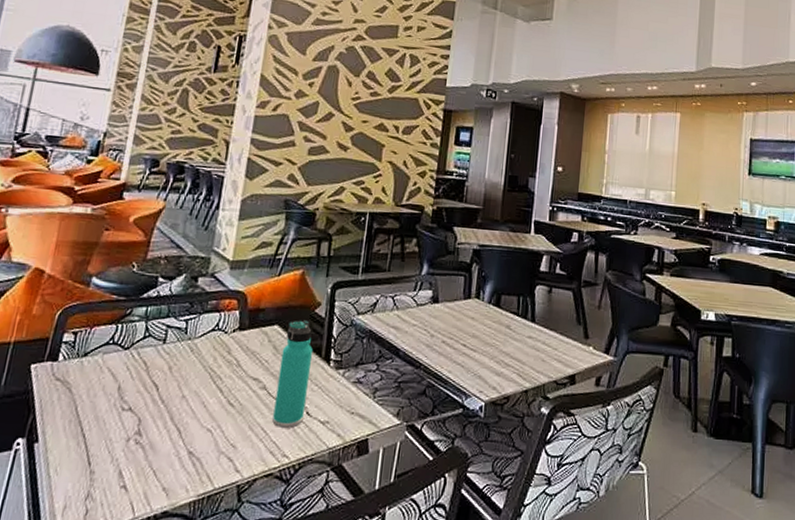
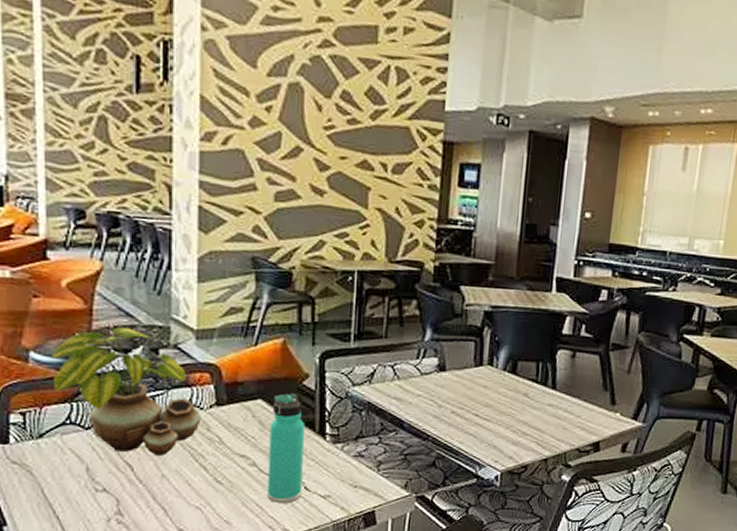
potted plant: none [105,257,225,378] -> present [51,327,201,457]

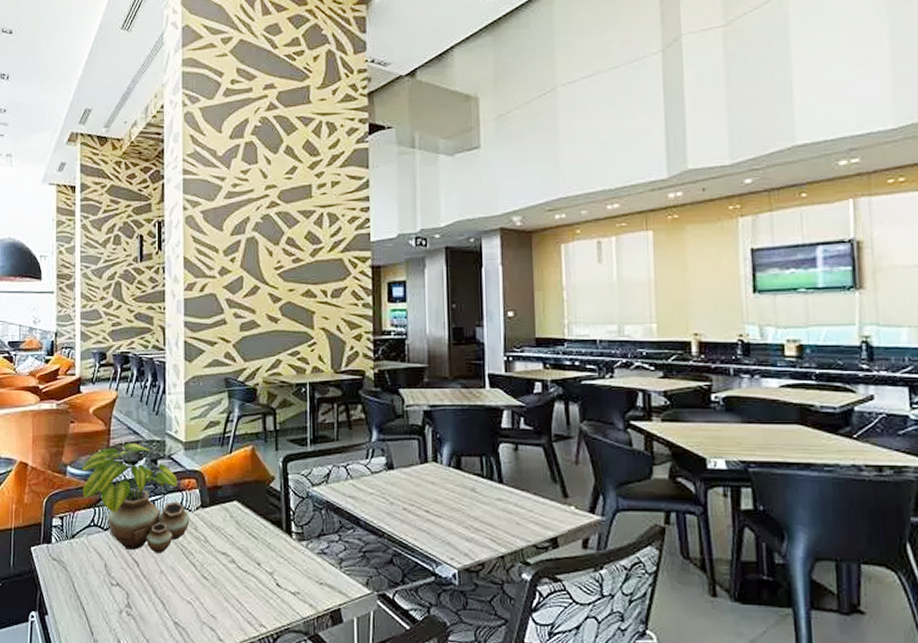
thermos bottle: present [267,393,304,503] -> none [244,495,274,599]

